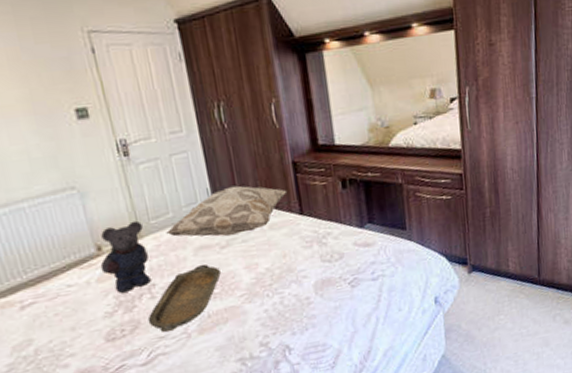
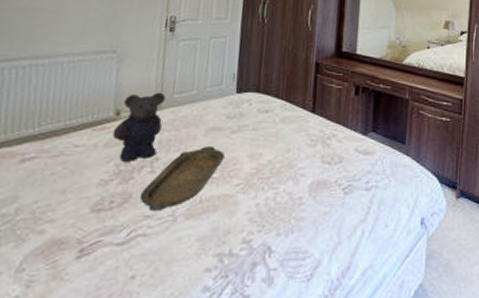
decorative pillow: present [166,185,288,237] -> none [185,75,305,121]

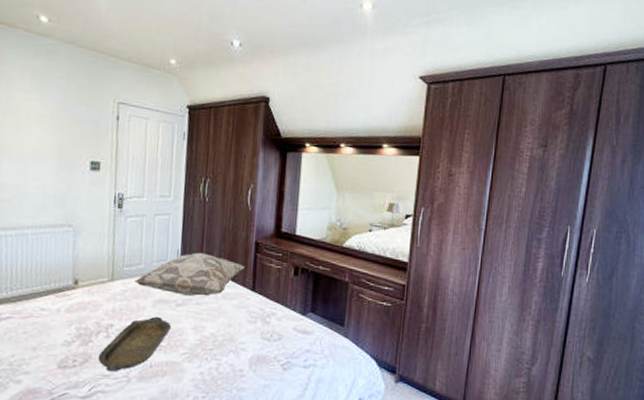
bear: present [112,92,166,162] -> none [72,264,117,326]
decorative pillow: none [185,75,305,121] -> present [134,252,246,296]

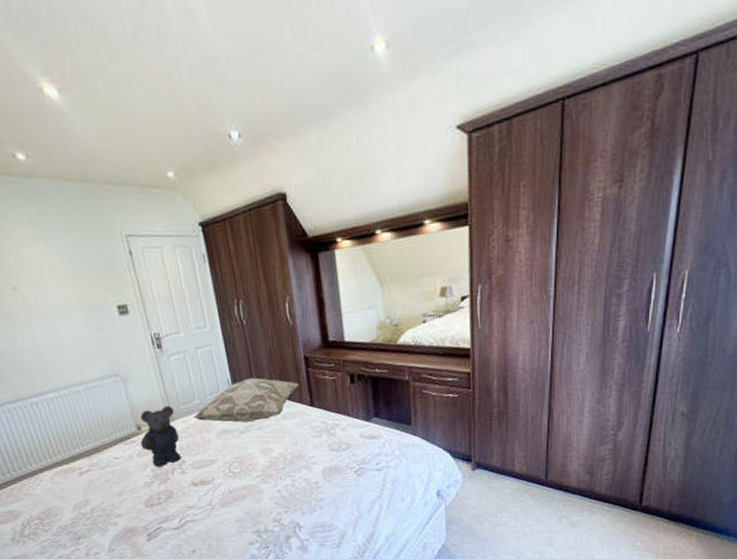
bear: none [72,264,117,326] -> present [140,405,181,467]
serving tray: present [98,316,171,372] -> none [179,446,240,503]

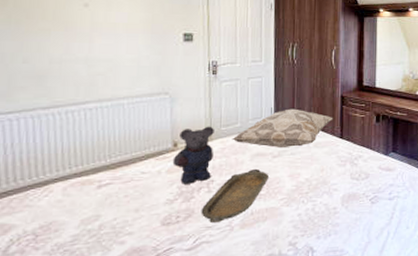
serving tray: none [179,446,240,503] -> present [201,168,269,224]

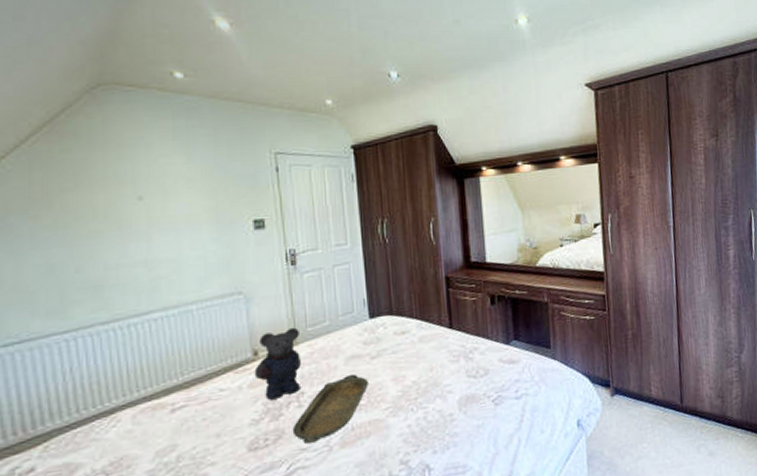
decorative pillow: present [232,108,333,147] -> none [321,297,439,347]

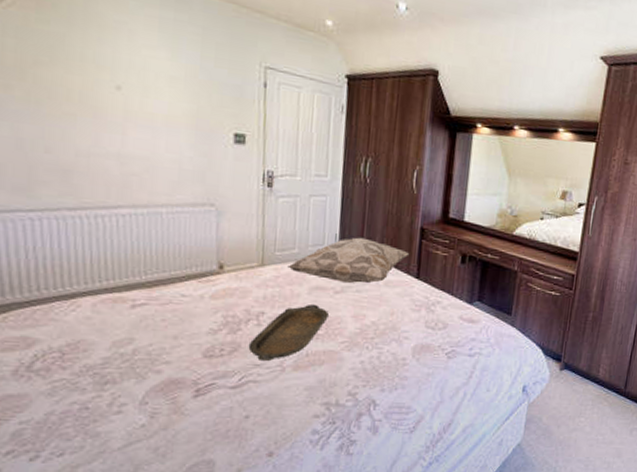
bear: present [254,327,301,400] -> none [217,248,267,314]
decorative pillow: none [321,297,439,347] -> present [287,237,410,284]

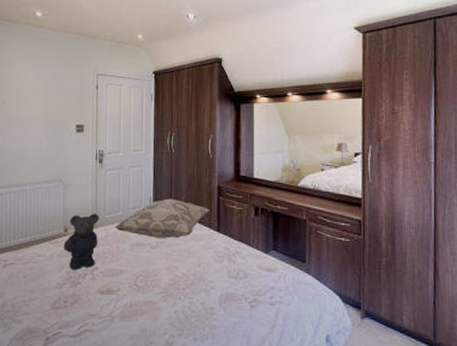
bear: none [217,248,267,314] -> present [63,213,99,270]
serving tray: present [248,303,329,362] -> none [85,258,147,312]

